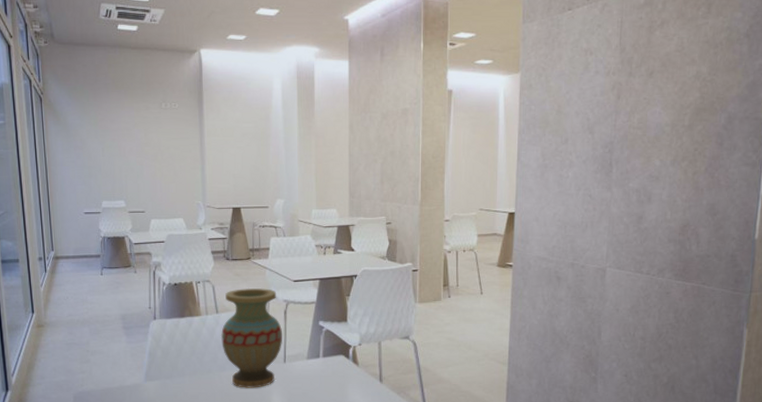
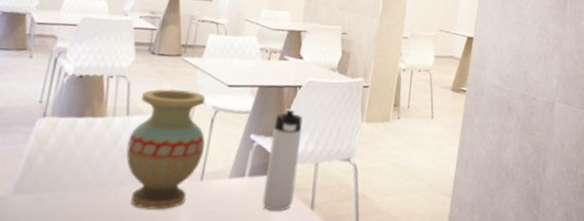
thermos bottle: none [337,297,364,385] -> present [262,109,303,211]

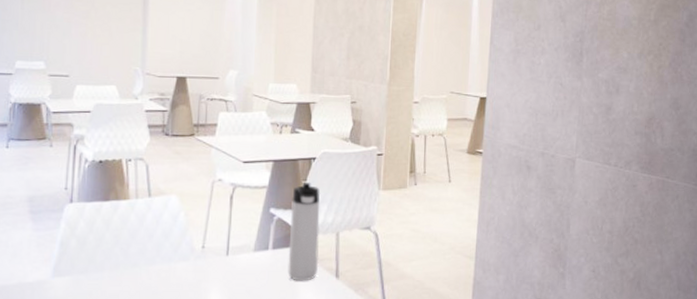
vase: present [126,88,206,210] -> none [152,168,226,285]

